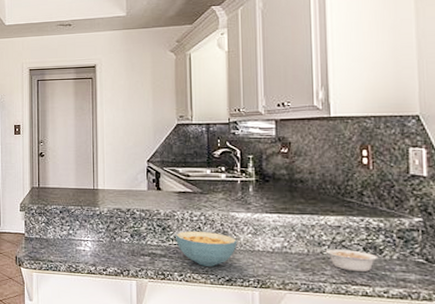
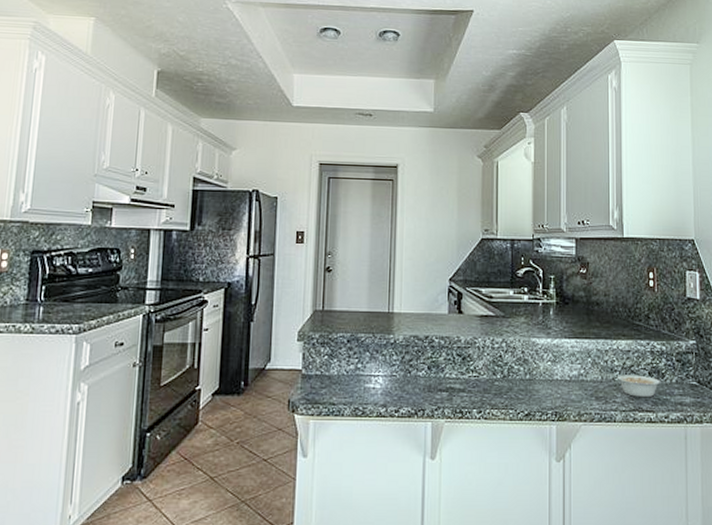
cereal bowl: present [176,231,237,267] -> none [476,361,537,400]

